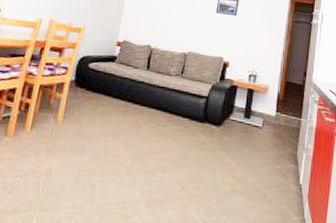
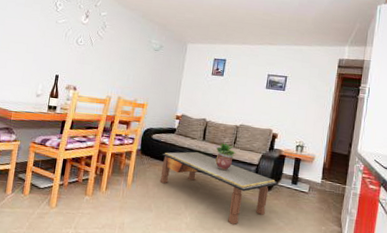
coffee table: none [96,82,231,166] -> present [160,151,279,225]
potted plant: none [160,71,184,103] -> present [215,142,236,170]

